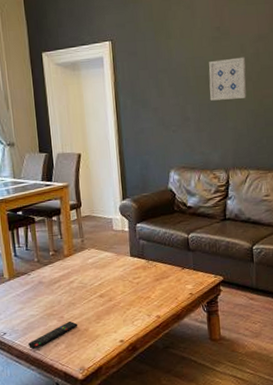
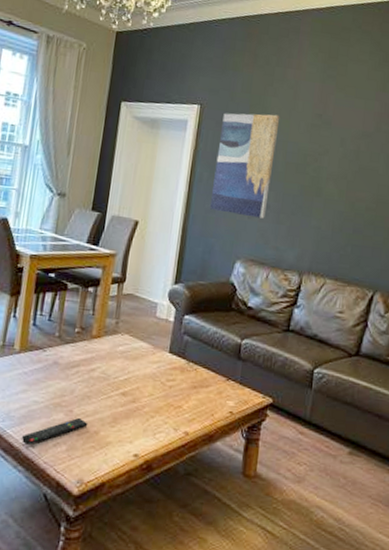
wall art: none [133,35,187,131] -> present [209,113,280,219]
wall art: present [208,57,247,101] -> none [296,149,344,197]

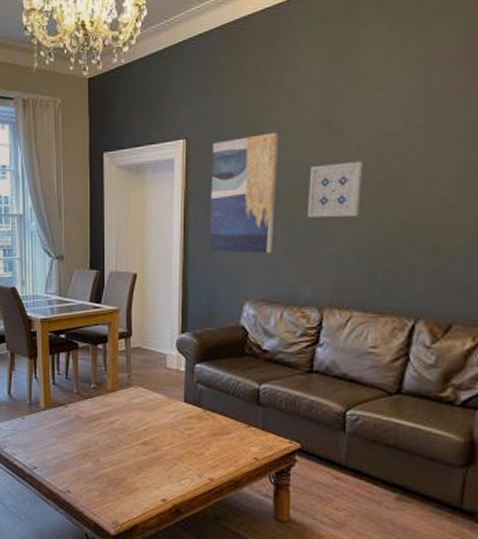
remote control: present [22,417,88,445] -> none [59,466,115,491]
wall art: none [296,149,344,197] -> present [306,161,364,218]

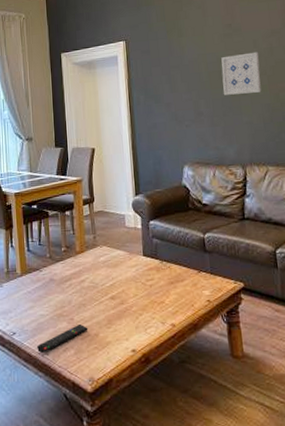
remote control: none [59,466,115,491] -> present [37,323,88,353]
wall art: present [209,132,279,254] -> none [146,33,201,126]

